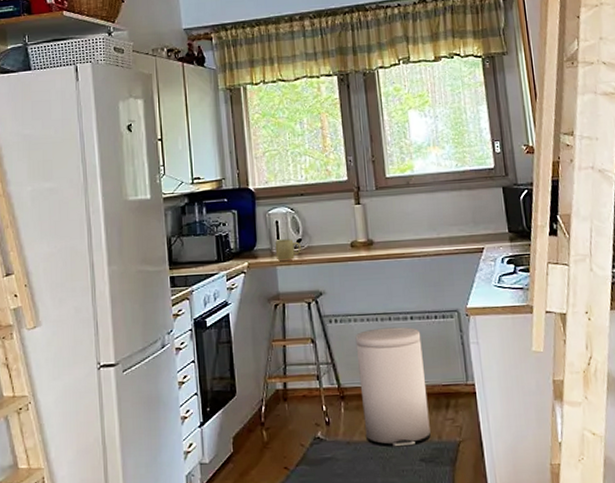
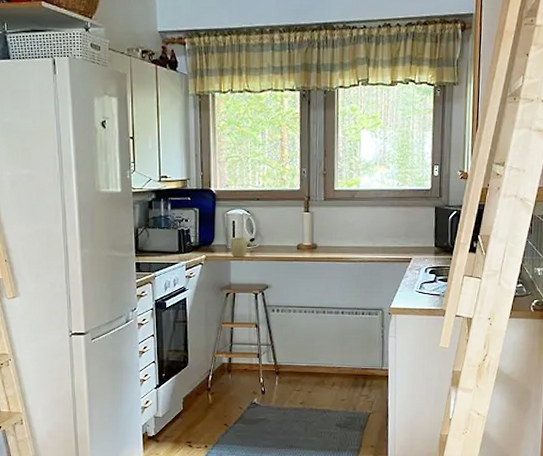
pedal bin: present [355,327,432,447] -> none [293,319,349,414]

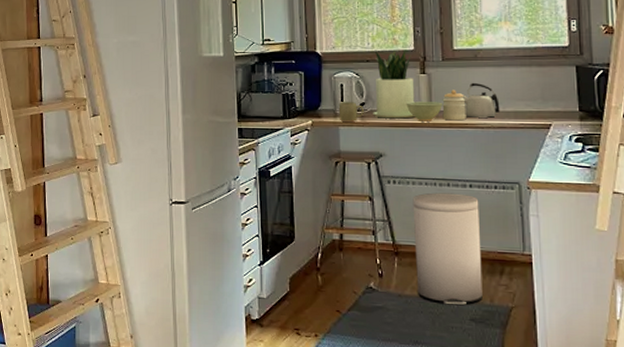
planter: none [261,189,299,253] -> present [373,49,415,119]
bowl: none [291,238,323,256] -> present [406,101,444,122]
pedal bin: none [293,319,349,414] -> present [412,192,484,306]
jar: none [322,227,343,255] -> present [442,89,466,121]
kettle: none [338,220,371,254] -> present [460,82,500,119]

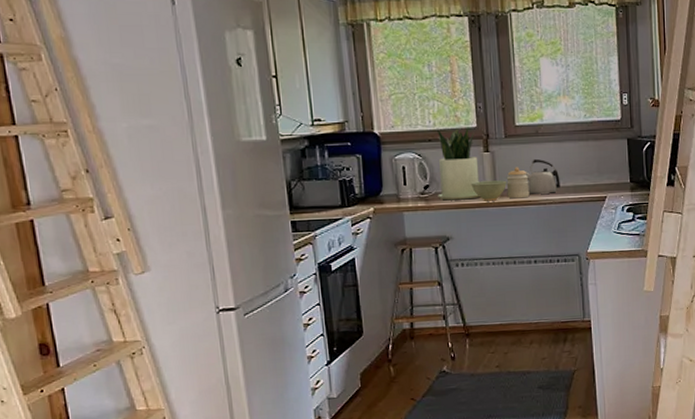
mug: present [338,102,364,123] -> none [401,185,428,207]
pedal bin: present [412,192,484,306] -> none [481,270,550,378]

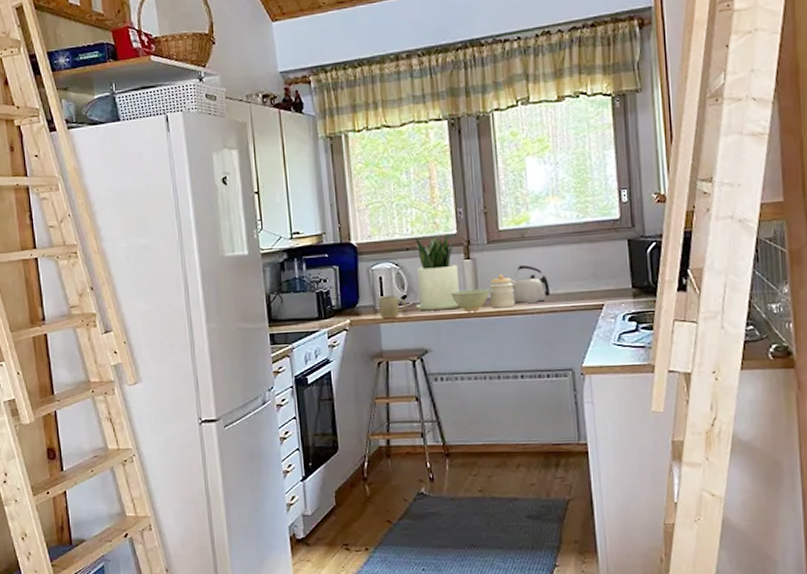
mug: none [401,185,428,207] -> present [378,295,406,319]

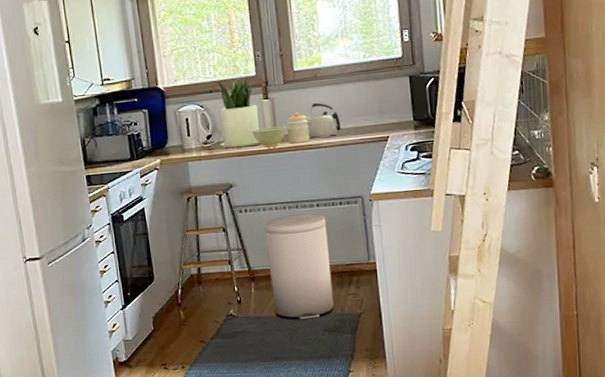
mug: present [378,295,406,319] -> none [185,135,211,157]
pedal bin: none [462,385,540,504] -> present [264,213,335,320]

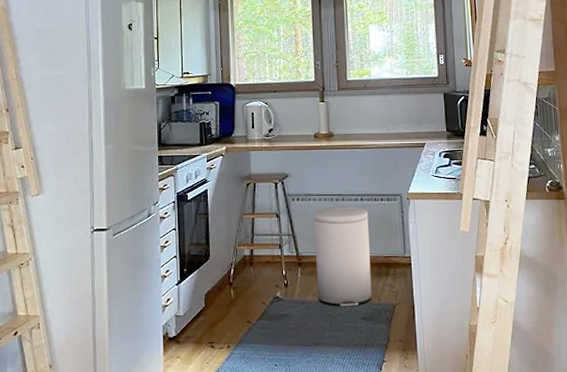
planter: present [218,76,261,149] -> none [279,81,315,143]
bowl: present [251,126,288,148] -> none [308,126,339,144]
jar: present [286,112,310,144] -> none [338,115,358,143]
kettle: present [303,102,341,139] -> none [353,108,385,140]

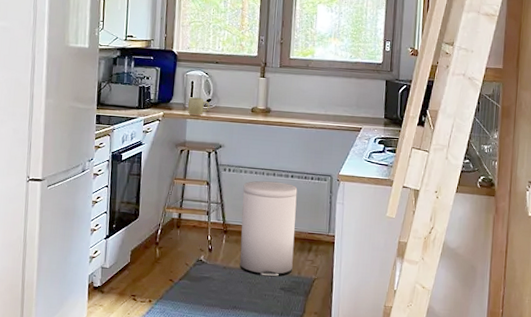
mug: none [250,128,272,147] -> present [187,97,210,116]

